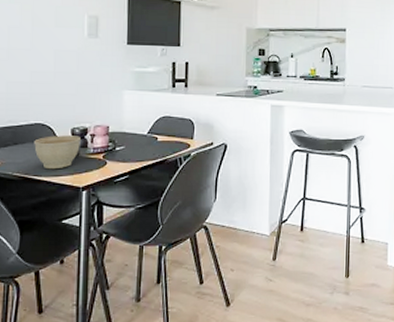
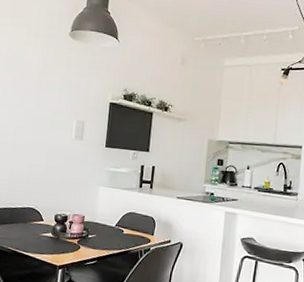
planter bowl: present [34,135,80,170] -> none [25,219,61,248]

